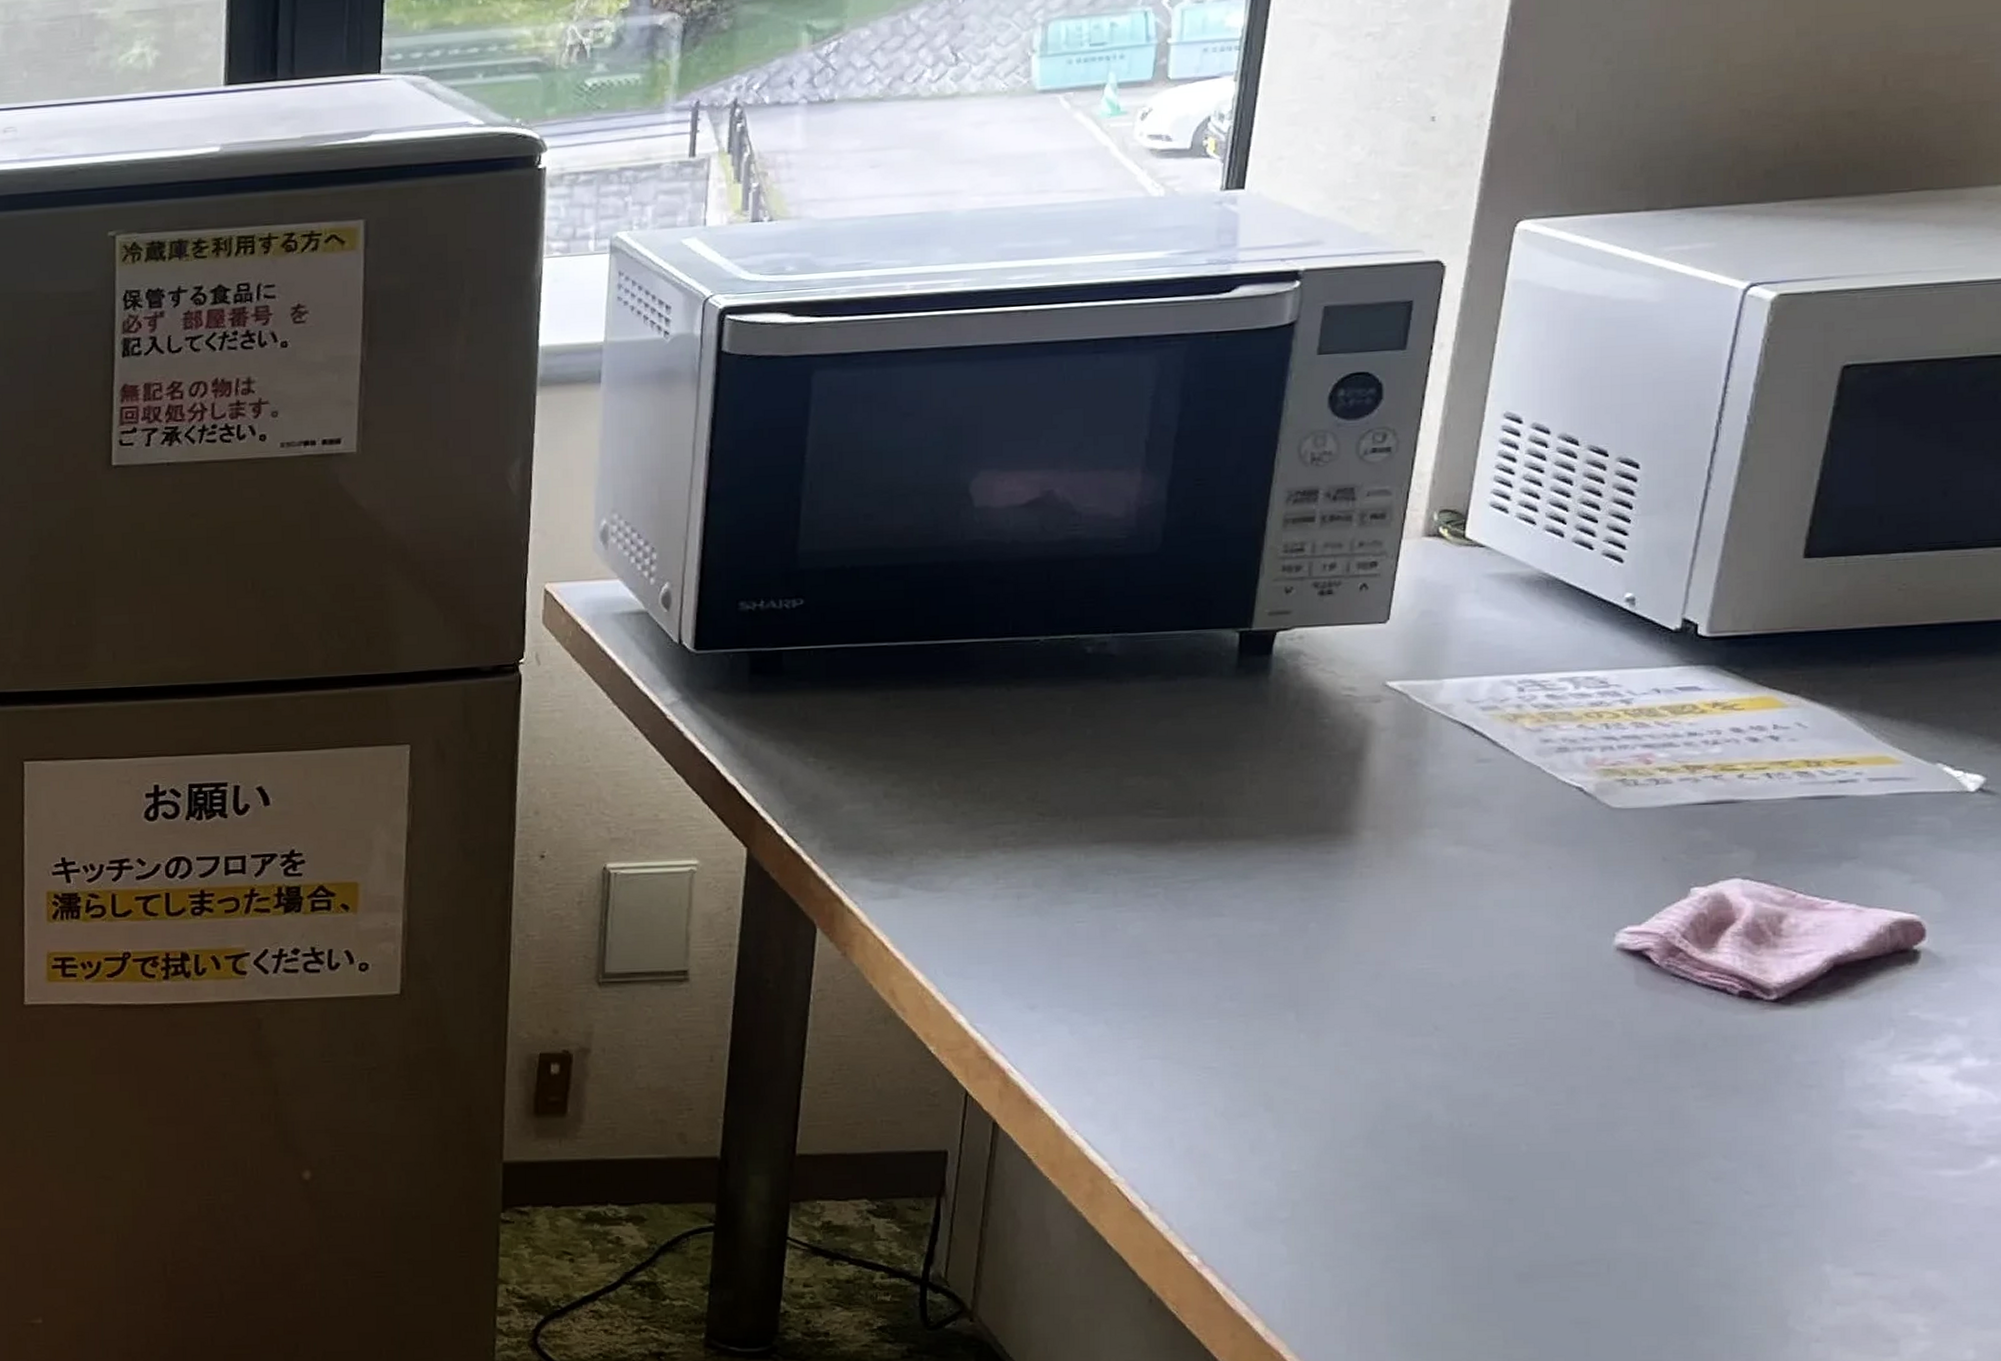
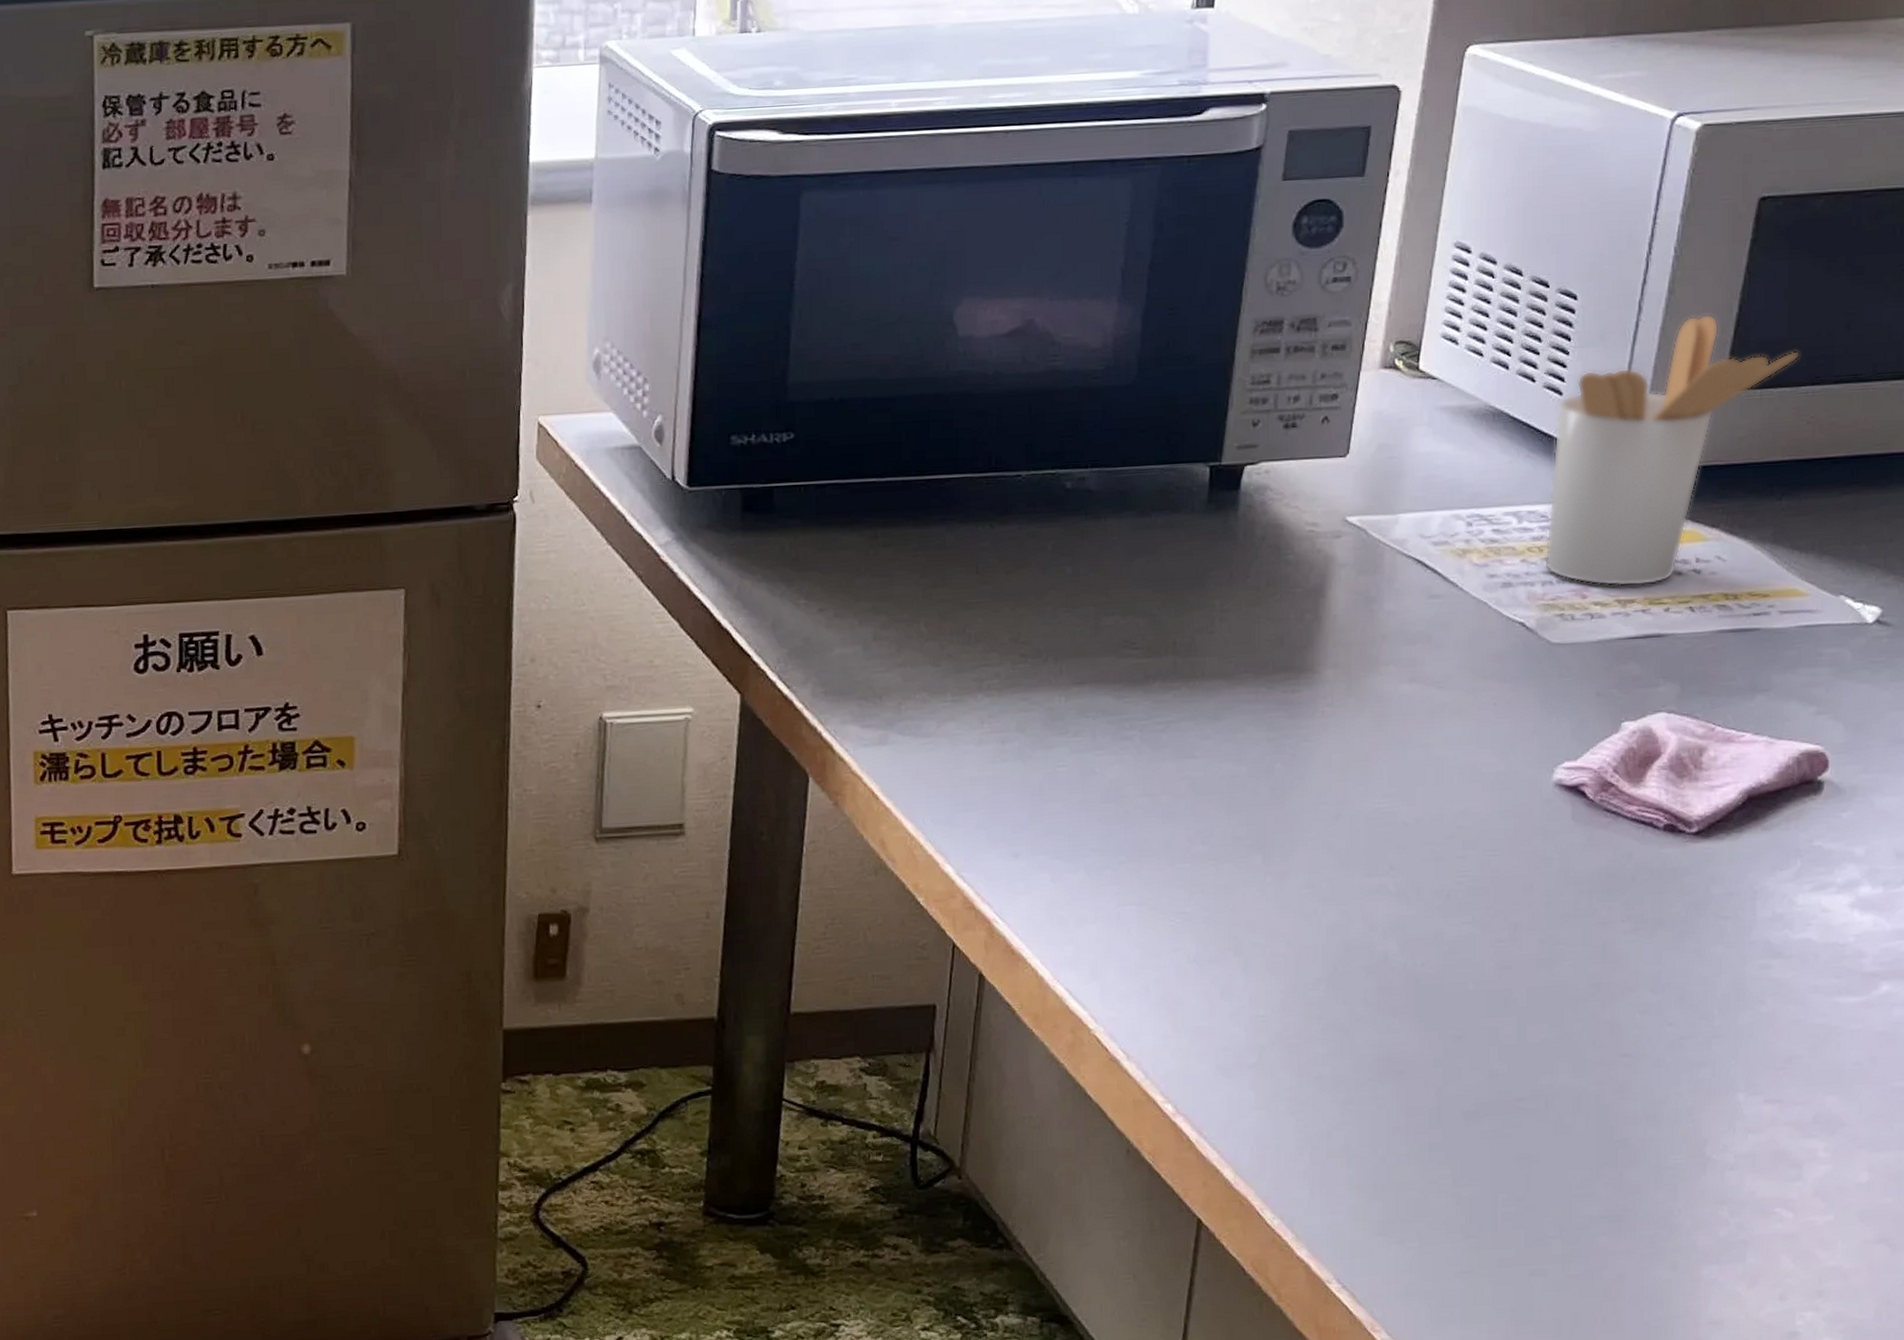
utensil holder: none [1603,481,1889,753] -> present [1544,314,1799,587]

